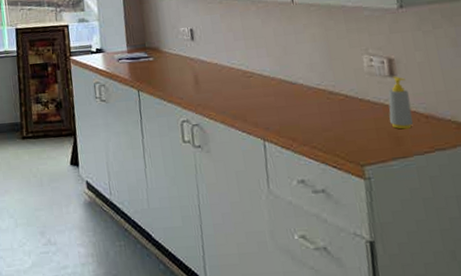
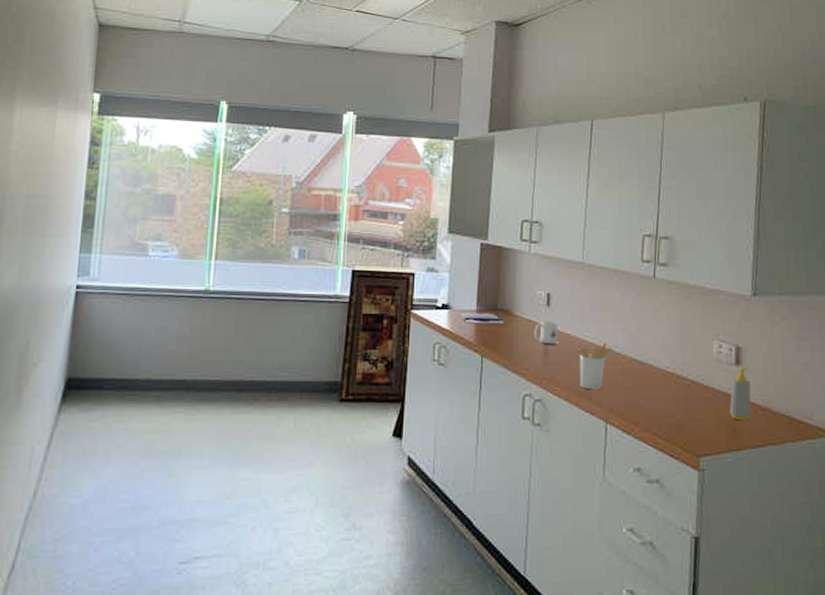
mug: none [183,53,206,75] -> present [534,320,559,345]
utensil holder: none [227,66,260,112] -> present [578,341,612,390]

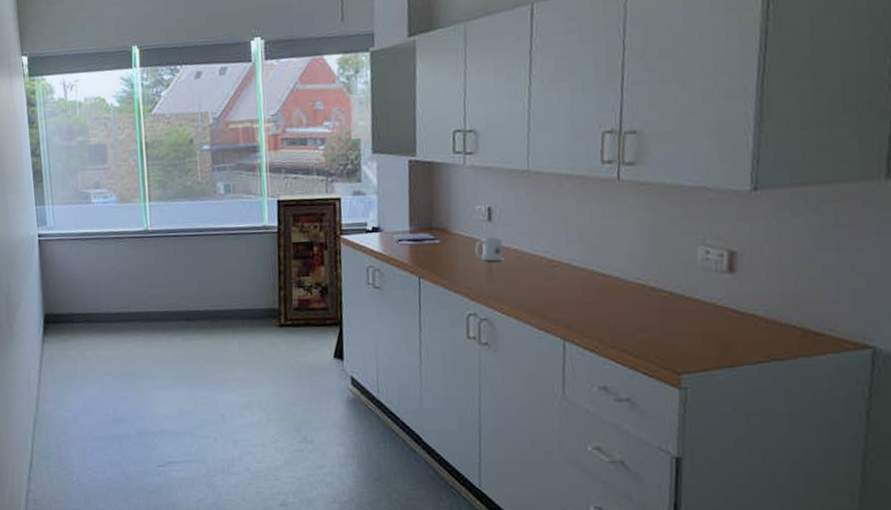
utensil holder: present [578,341,612,390] -> none [527,254,568,307]
soap bottle: present [729,365,751,421] -> none [719,272,750,335]

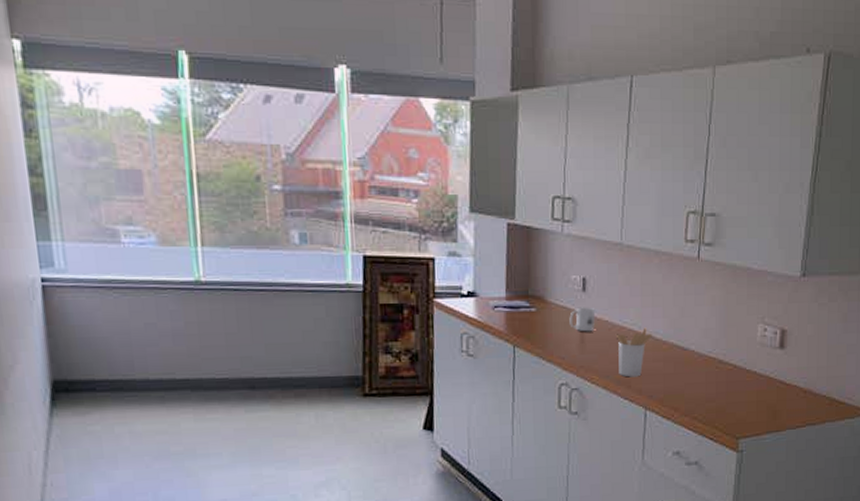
utensil holder: none [527,254,568,307] -> present [617,327,652,377]

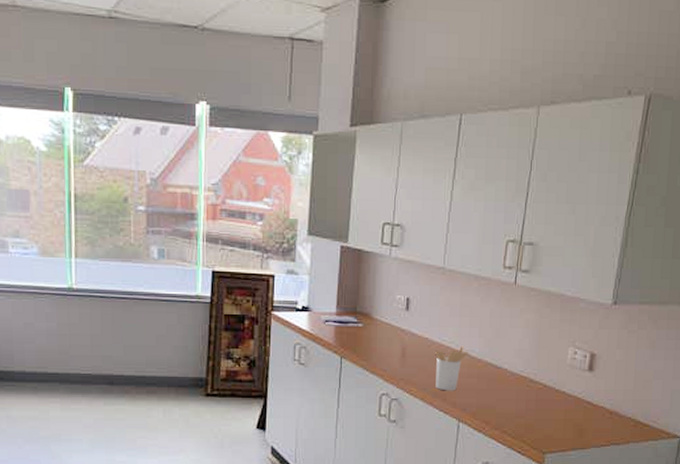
mug: present [569,307,596,332] -> none [392,324,417,348]

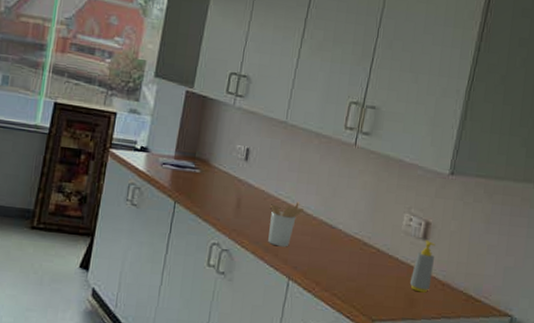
soap bottle: none [577,371,602,422] -> present [409,239,436,293]

